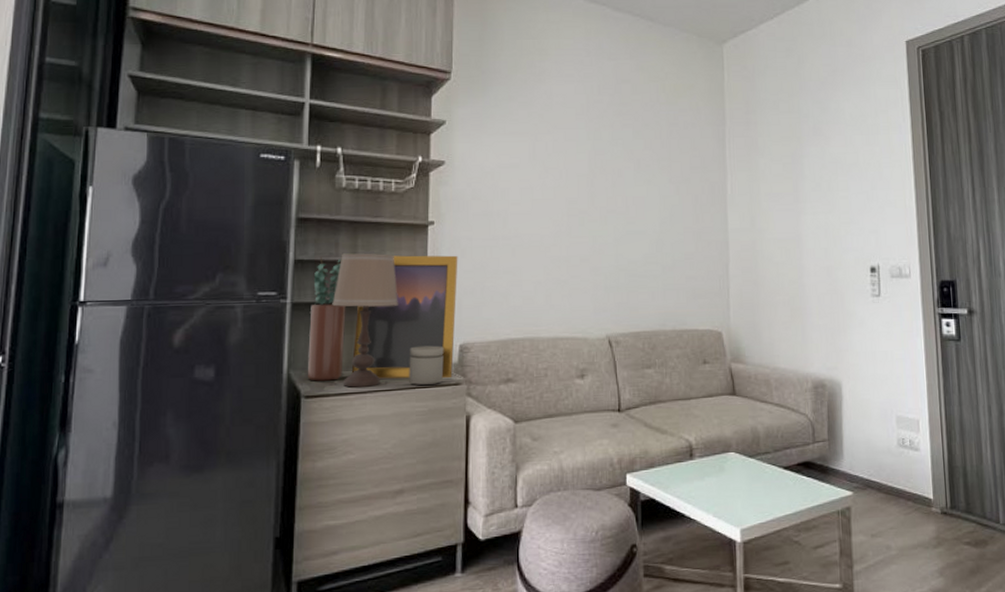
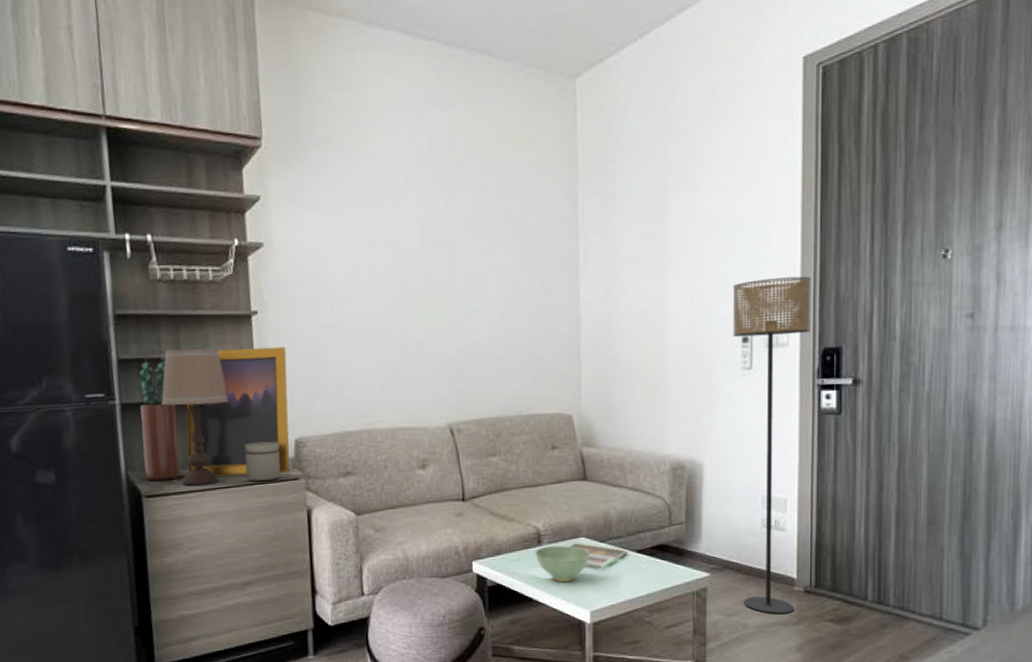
bowl: none [687,459,740,499] -> present [535,545,591,583]
magazine: none [719,456,776,488] -> present [569,542,629,572]
floor lamp: none [860,217,933,537] -> present [732,276,812,615]

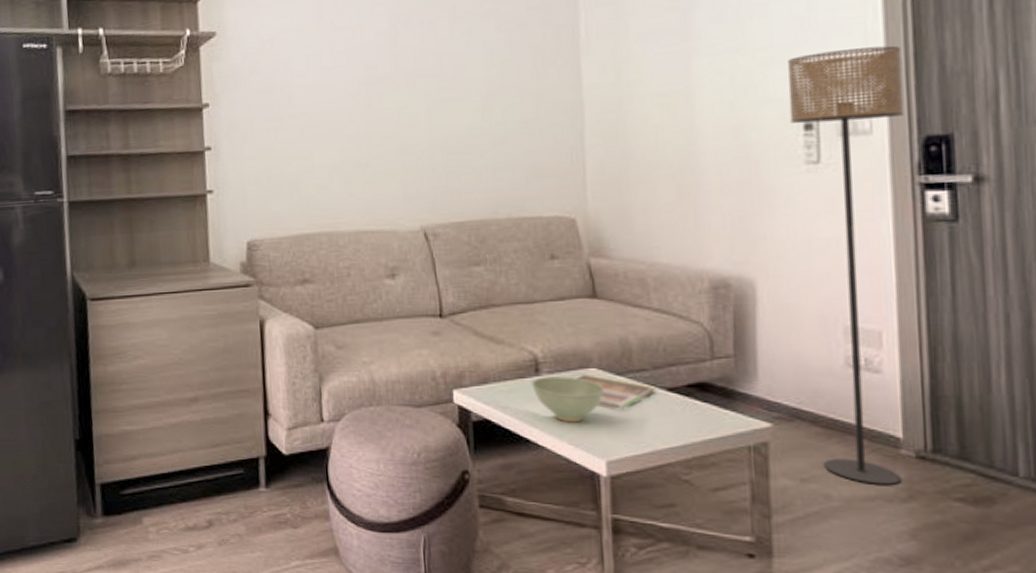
vase: present [139,349,180,481] -> none [87,145,126,283]
table lamp: present [161,348,229,486] -> none [108,144,177,290]
picture frame: present [187,346,290,476] -> none [134,140,242,280]
jar: present [244,441,281,482] -> none [193,243,231,288]

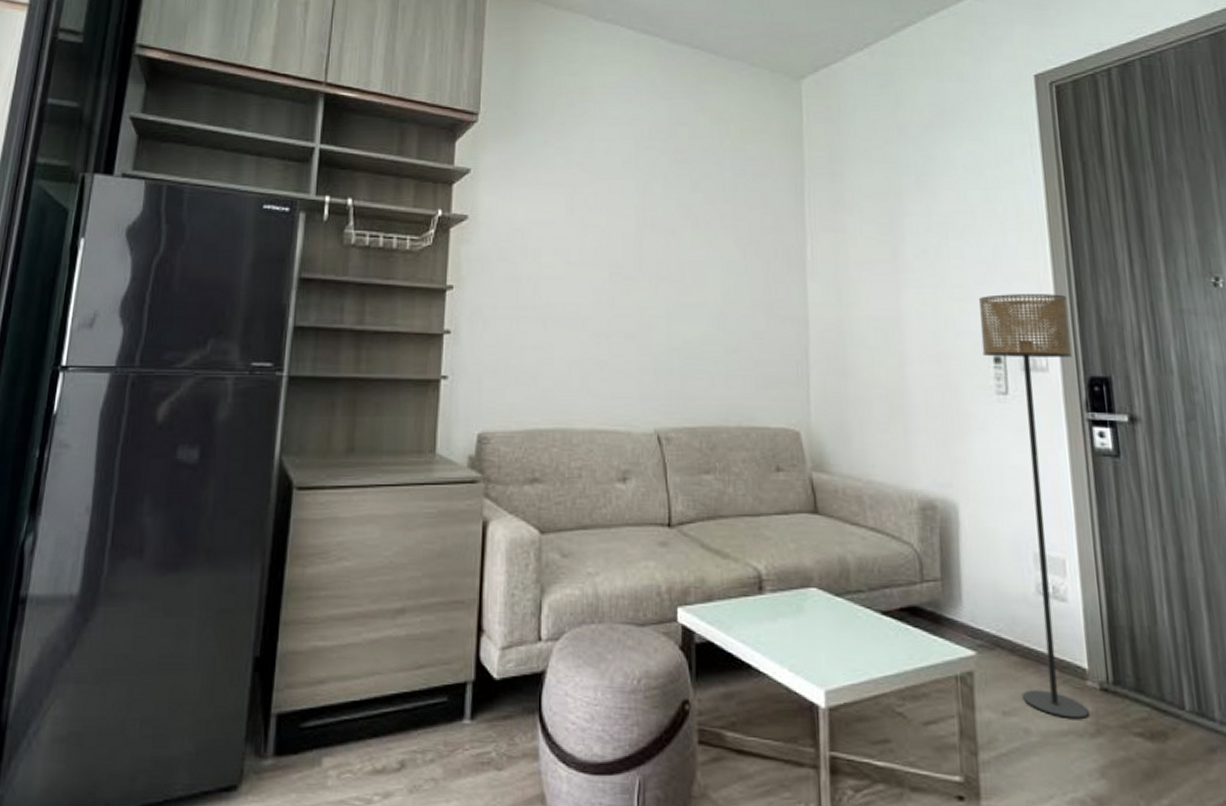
bowl: present [532,375,605,423] -> none [755,594,824,647]
magazine: present [576,373,656,412] -> none [797,593,872,636]

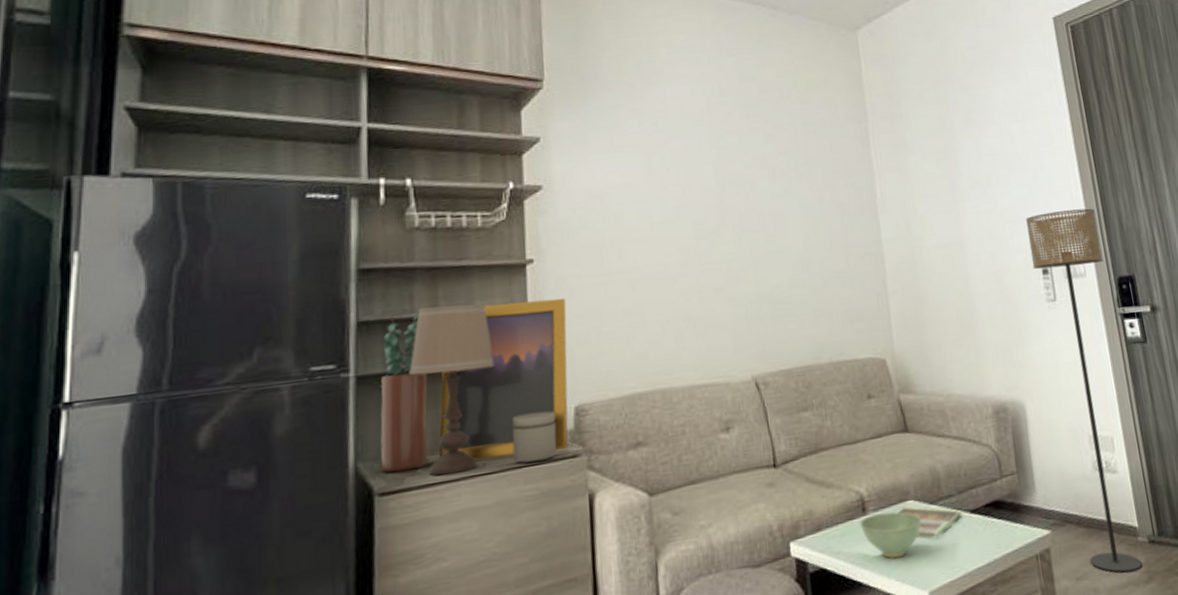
vase: none [301,319,349,470] -> present [380,307,428,474]
table lamp: none [333,320,408,480] -> present [409,304,494,476]
picture frame: none [351,325,480,475] -> present [438,297,569,461]
jar: none [417,433,459,482] -> present [512,411,557,463]
bowl: none [755,594,824,647] -> present [860,512,922,559]
magazine: none [797,593,872,636] -> present [897,506,963,540]

